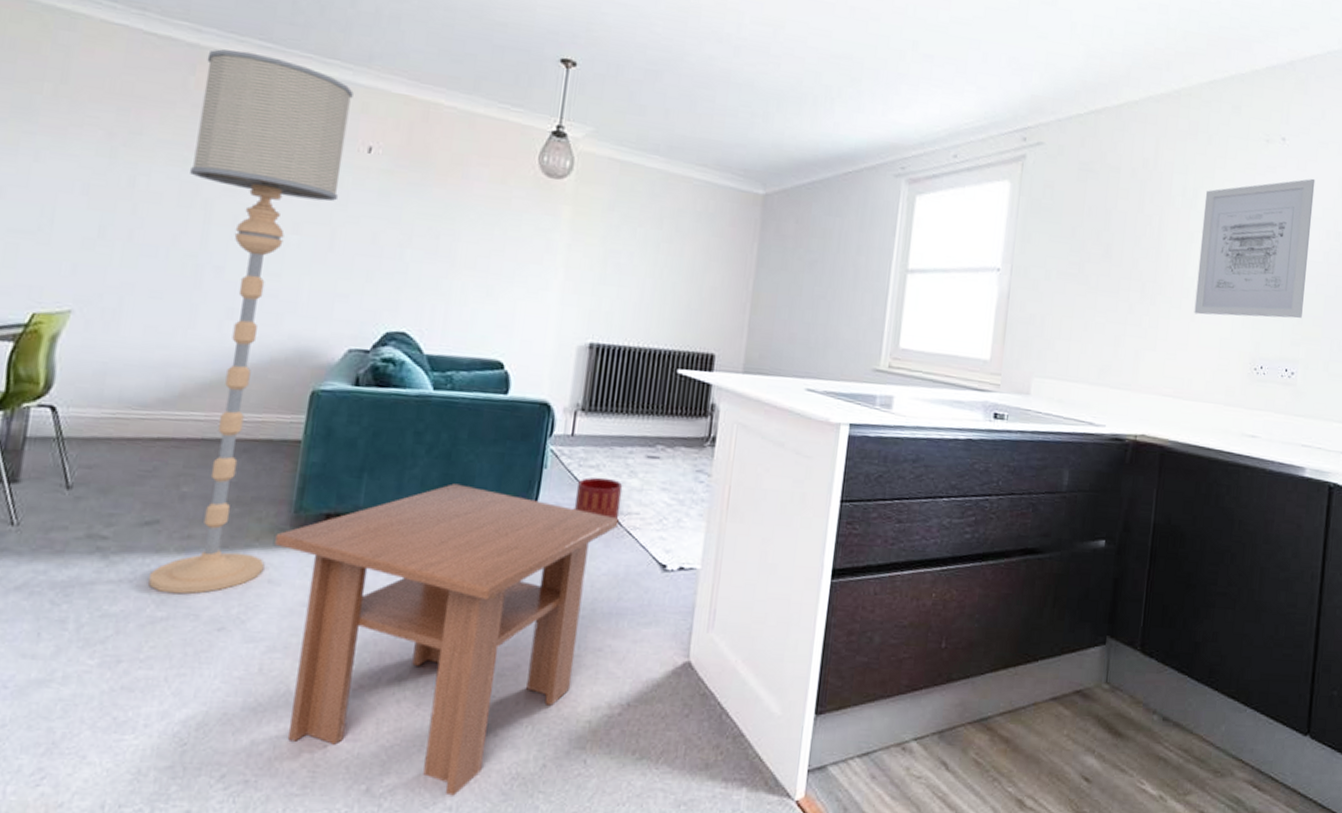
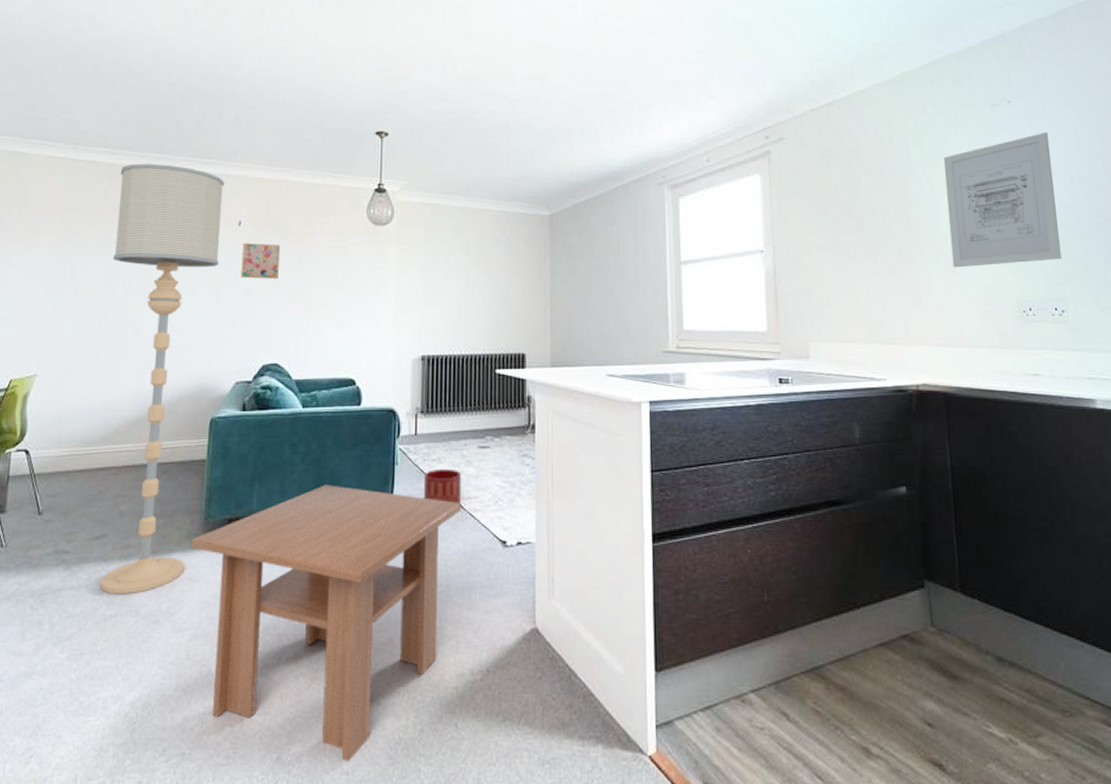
wall art: none [365,175,422,227] -> present [240,242,280,279]

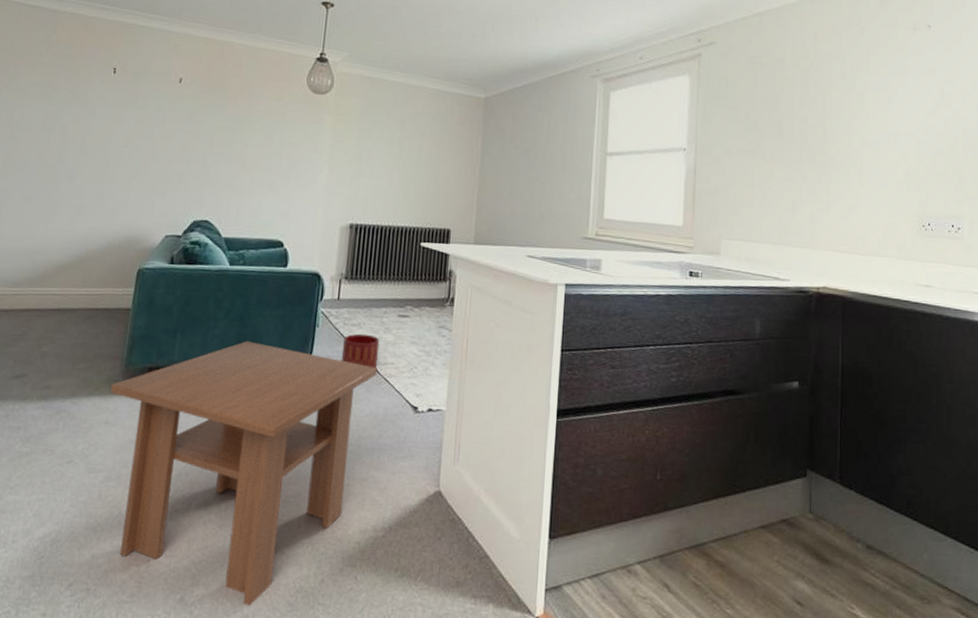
floor lamp: present [100,163,225,595] -> none [17,12,168,434]
wall art: present [240,242,280,279] -> none [178,99,219,138]
wall art: present [943,132,1061,268] -> none [862,58,963,180]

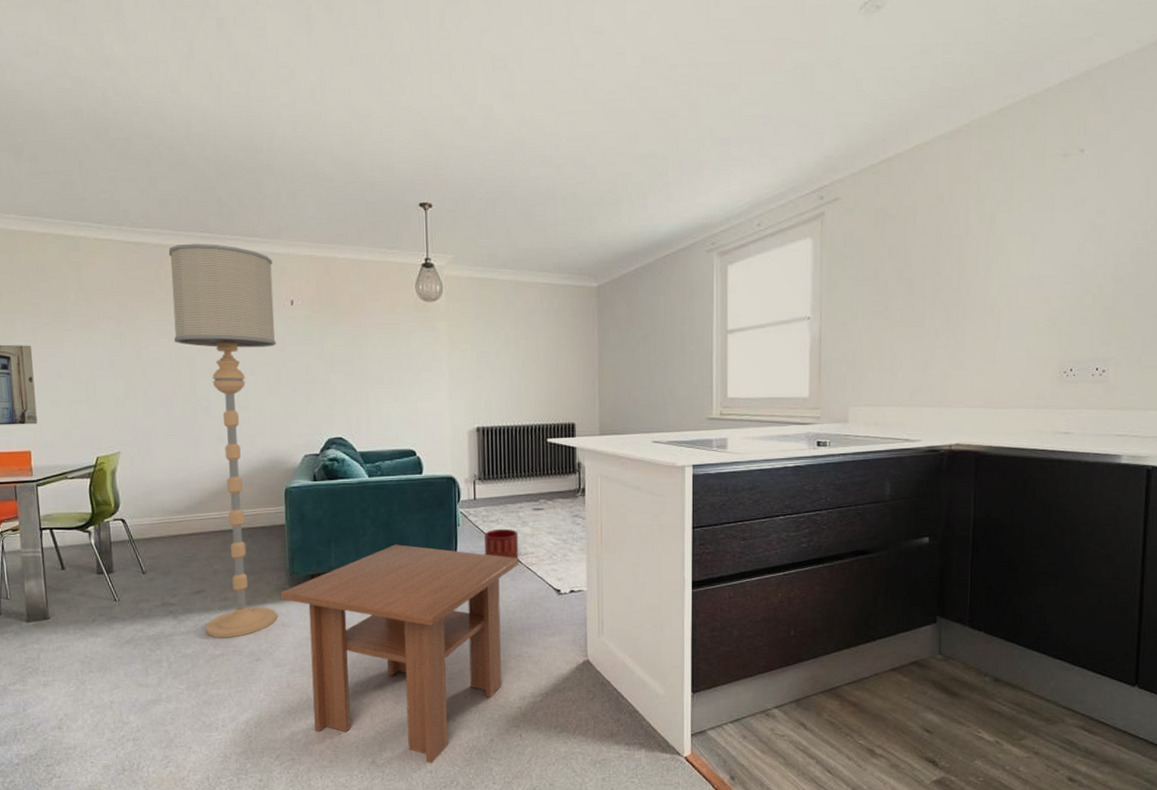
floor lamp: none [17,12,168,434] -> present [168,243,277,638]

